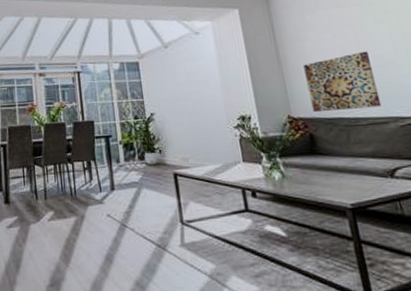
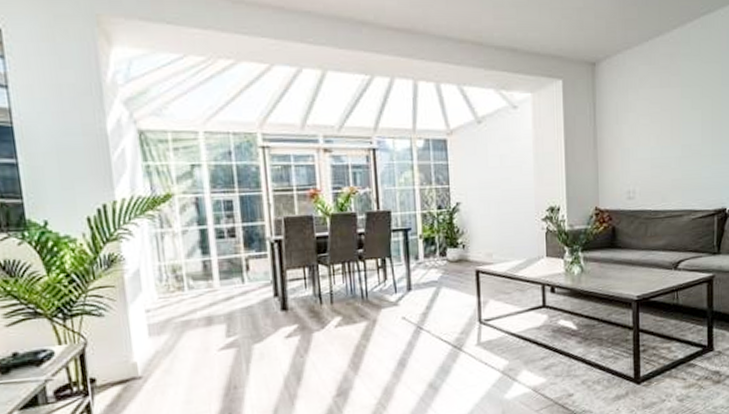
wall art: present [303,51,382,112] -> none [618,139,680,203]

